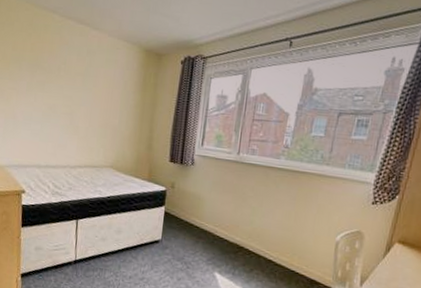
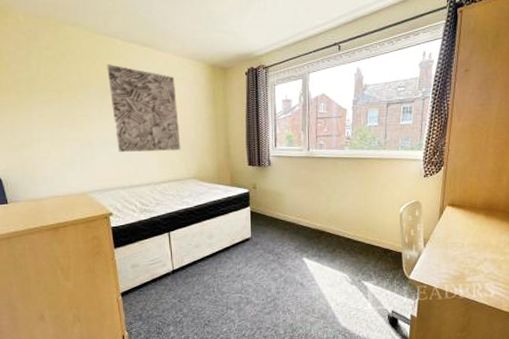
wall art: none [39,39,107,136] -> present [107,64,181,152]

